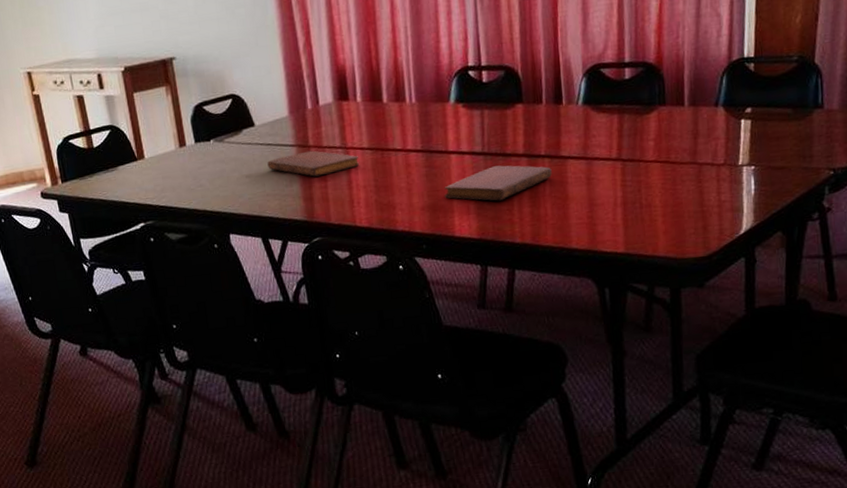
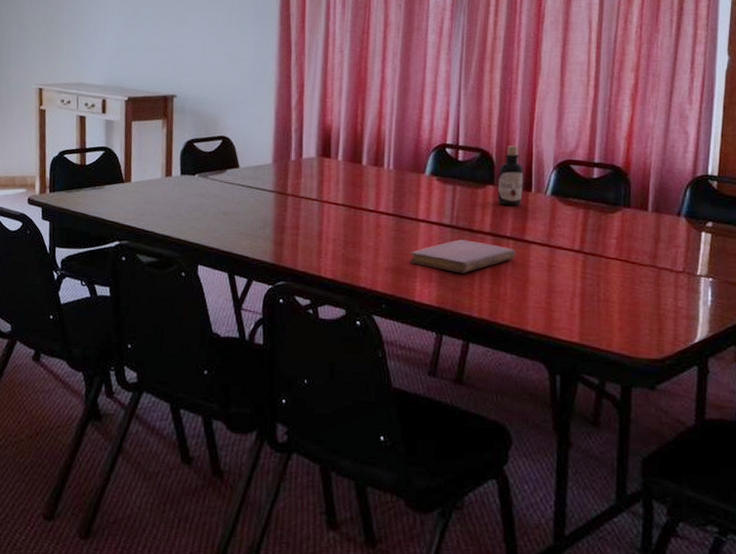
notebook: present [267,150,360,177] -> none [245,198,333,224]
bottle: none [526,56,553,123] -> present [497,145,523,206]

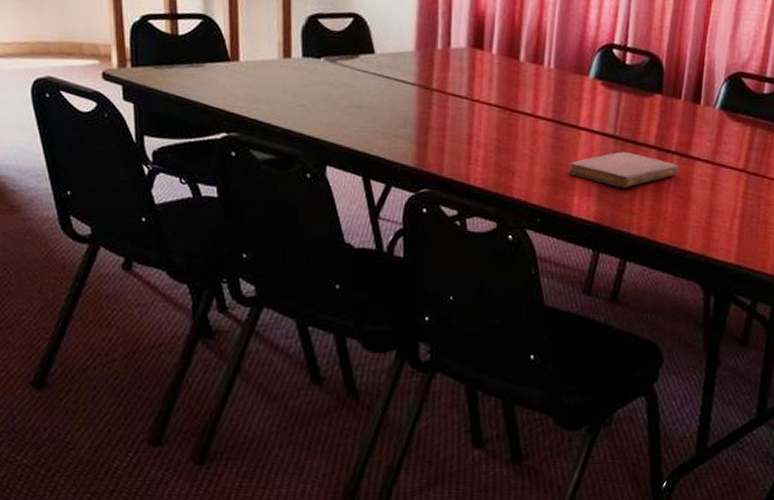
bottle: present [497,145,523,206] -> none [664,51,694,119]

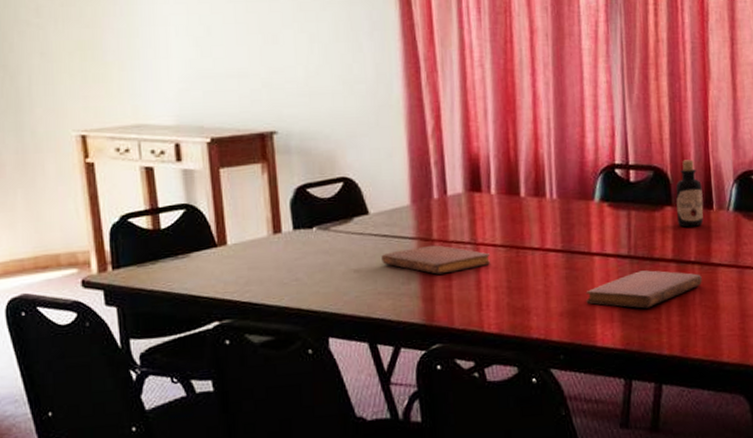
notebook: none [382,93,485,124] -> present [381,245,491,275]
bottle: none [664,51,694,119] -> present [675,159,704,227]

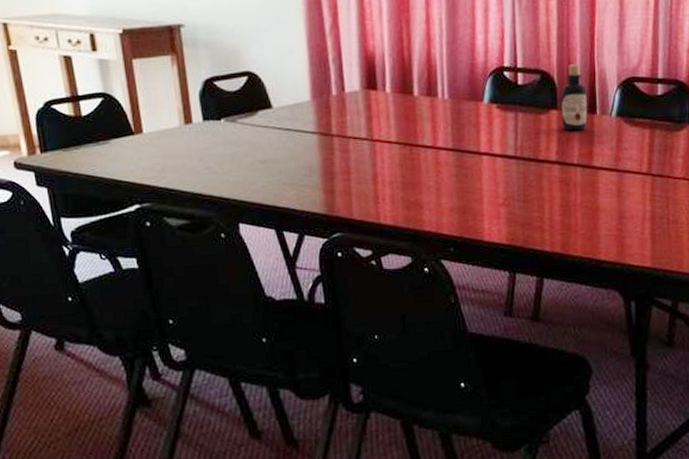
notebook: present [381,245,491,275] -> none [285,140,387,168]
notebook: present [586,270,702,309] -> none [474,171,584,207]

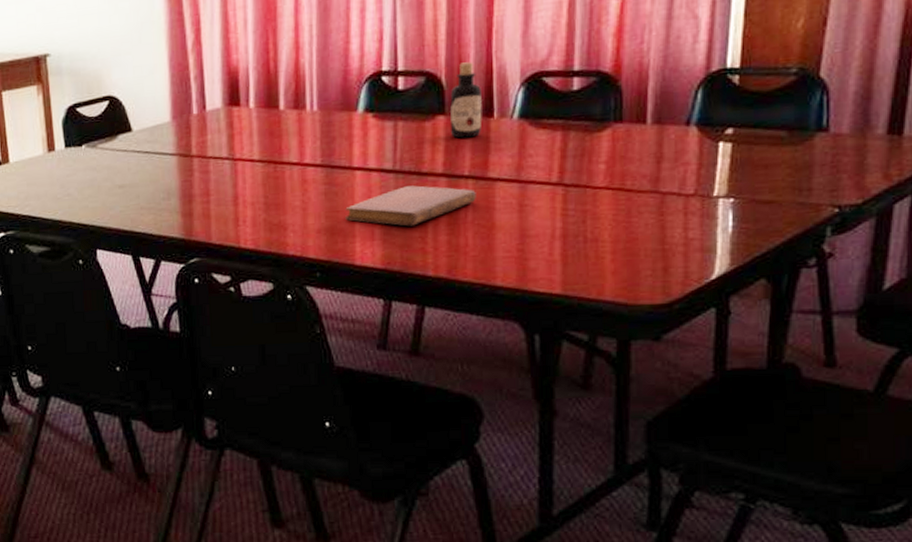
notebook: none [474,171,584,207] -> present [345,185,476,227]

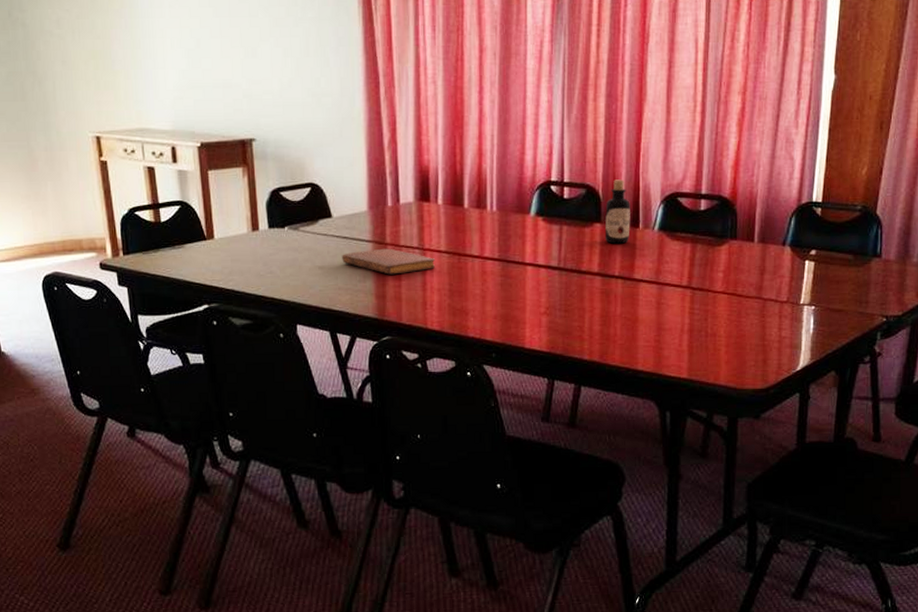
notebook: none [144,160,249,190] -> present [342,248,436,275]
notebook: present [345,185,476,227] -> none [518,282,624,317]

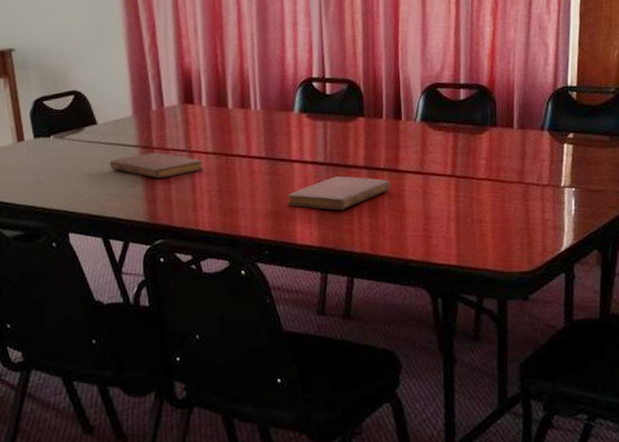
notebook: none [518,282,624,317] -> present [287,176,391,211]
bottle: present [604,179,630,244] -> none [367,73,393,137]

